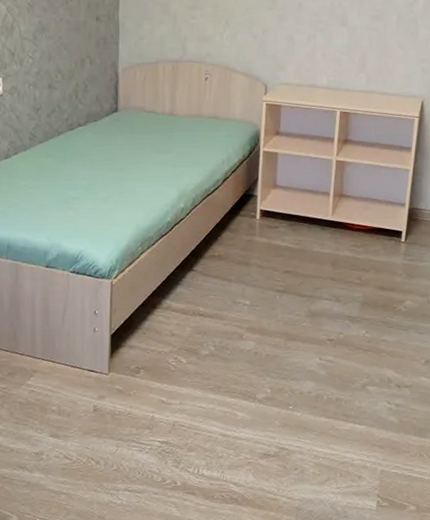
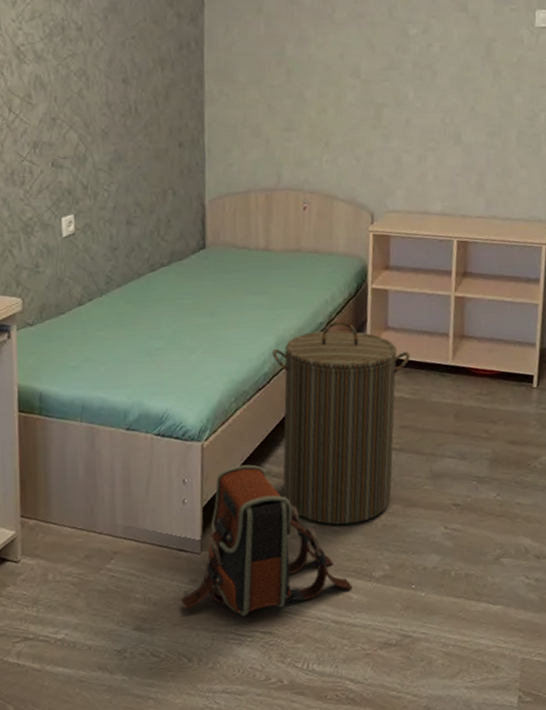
backpack: none [91,300,238,428] -> present [181,464,352,616]
laundry hamper: none [174,178,295,354] -> present [272,320,410,525]

